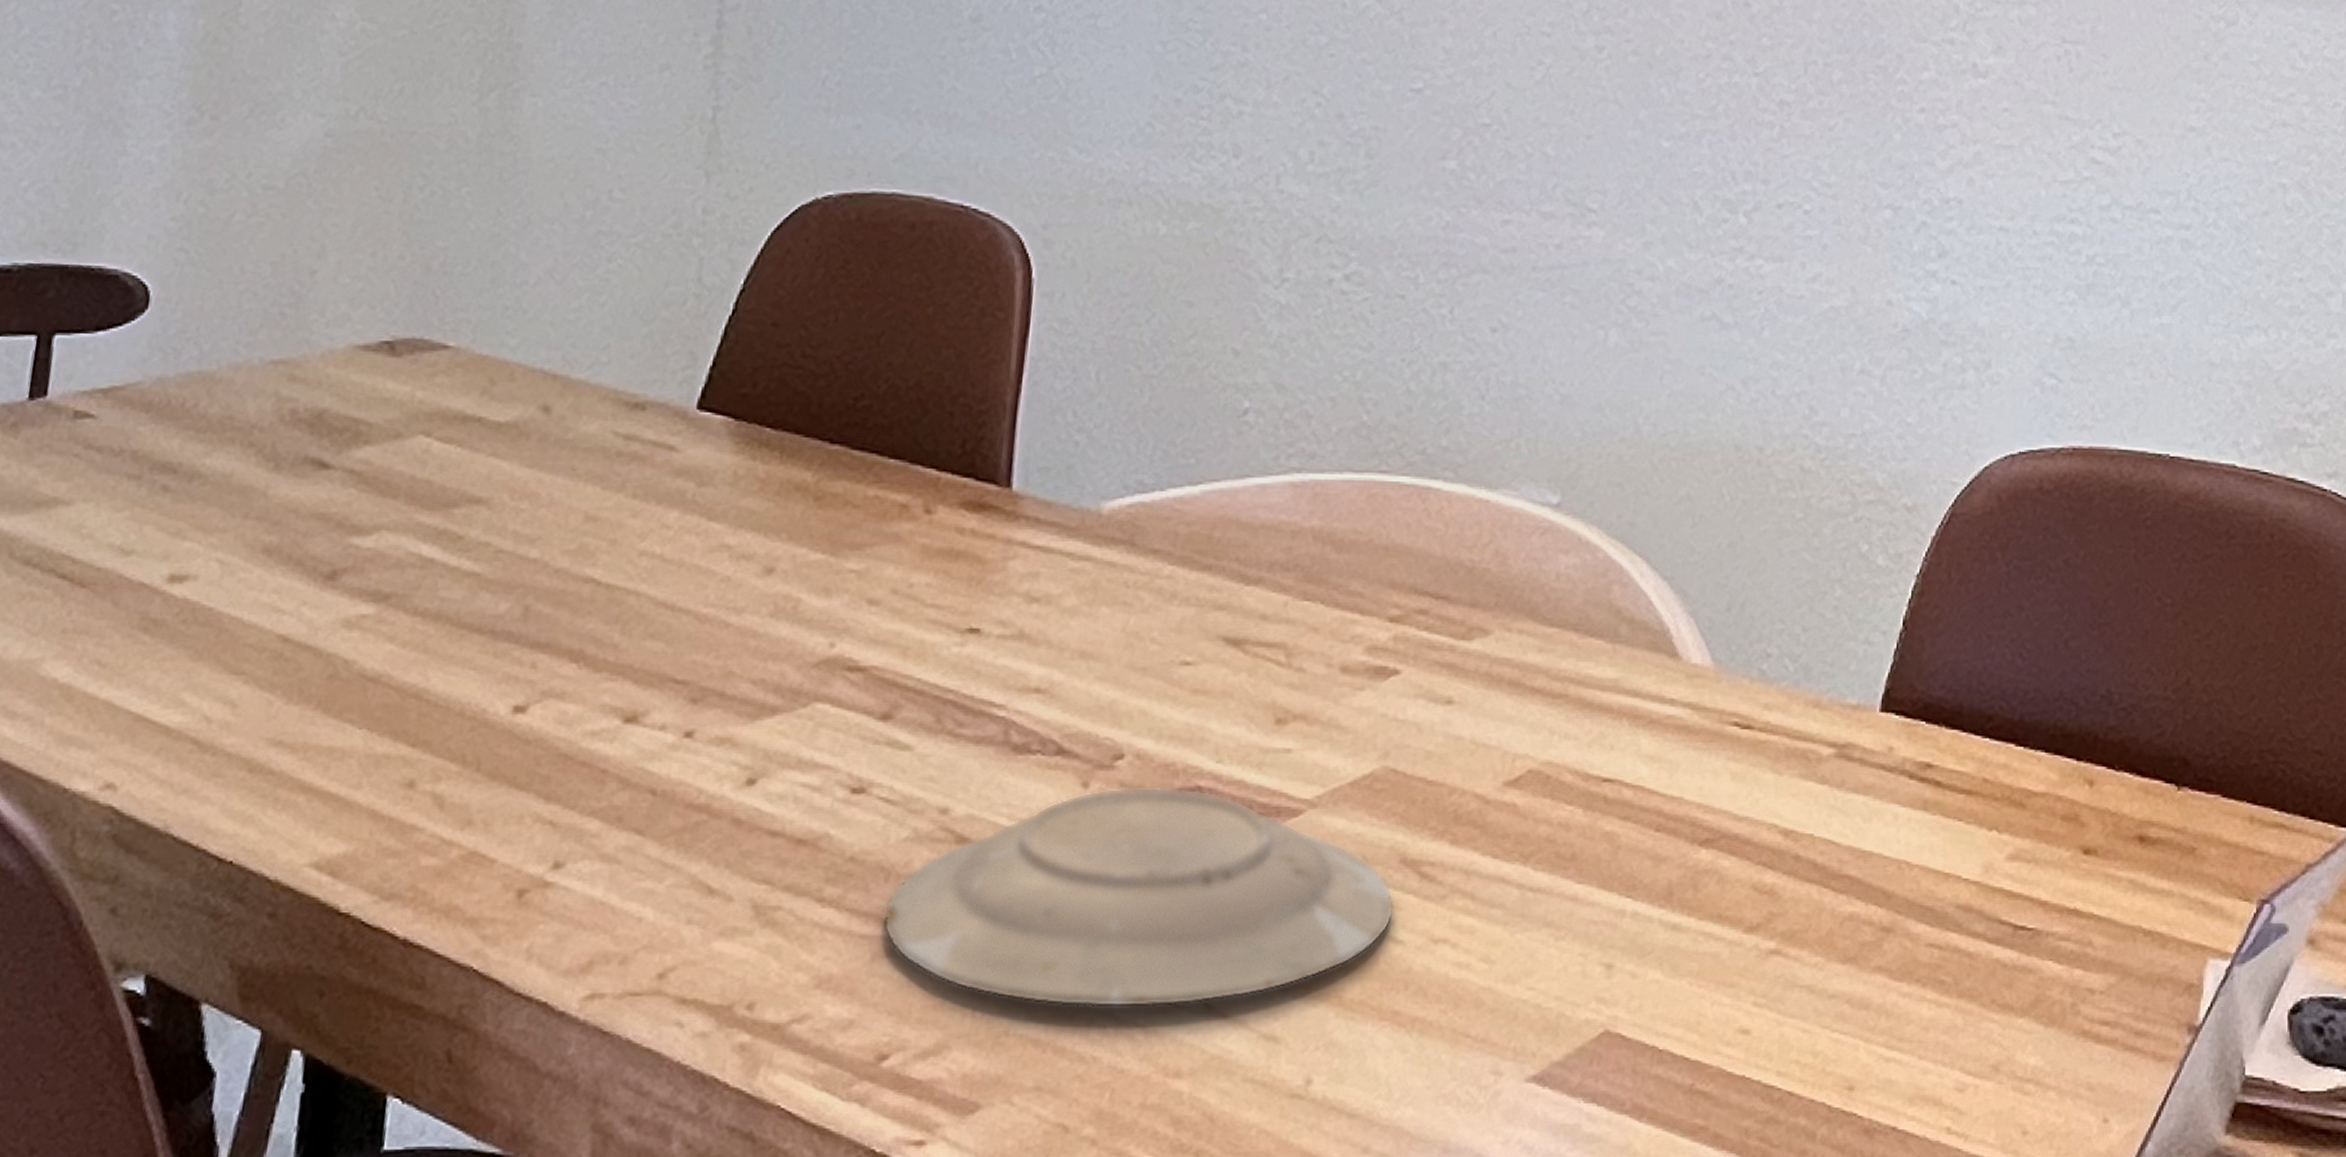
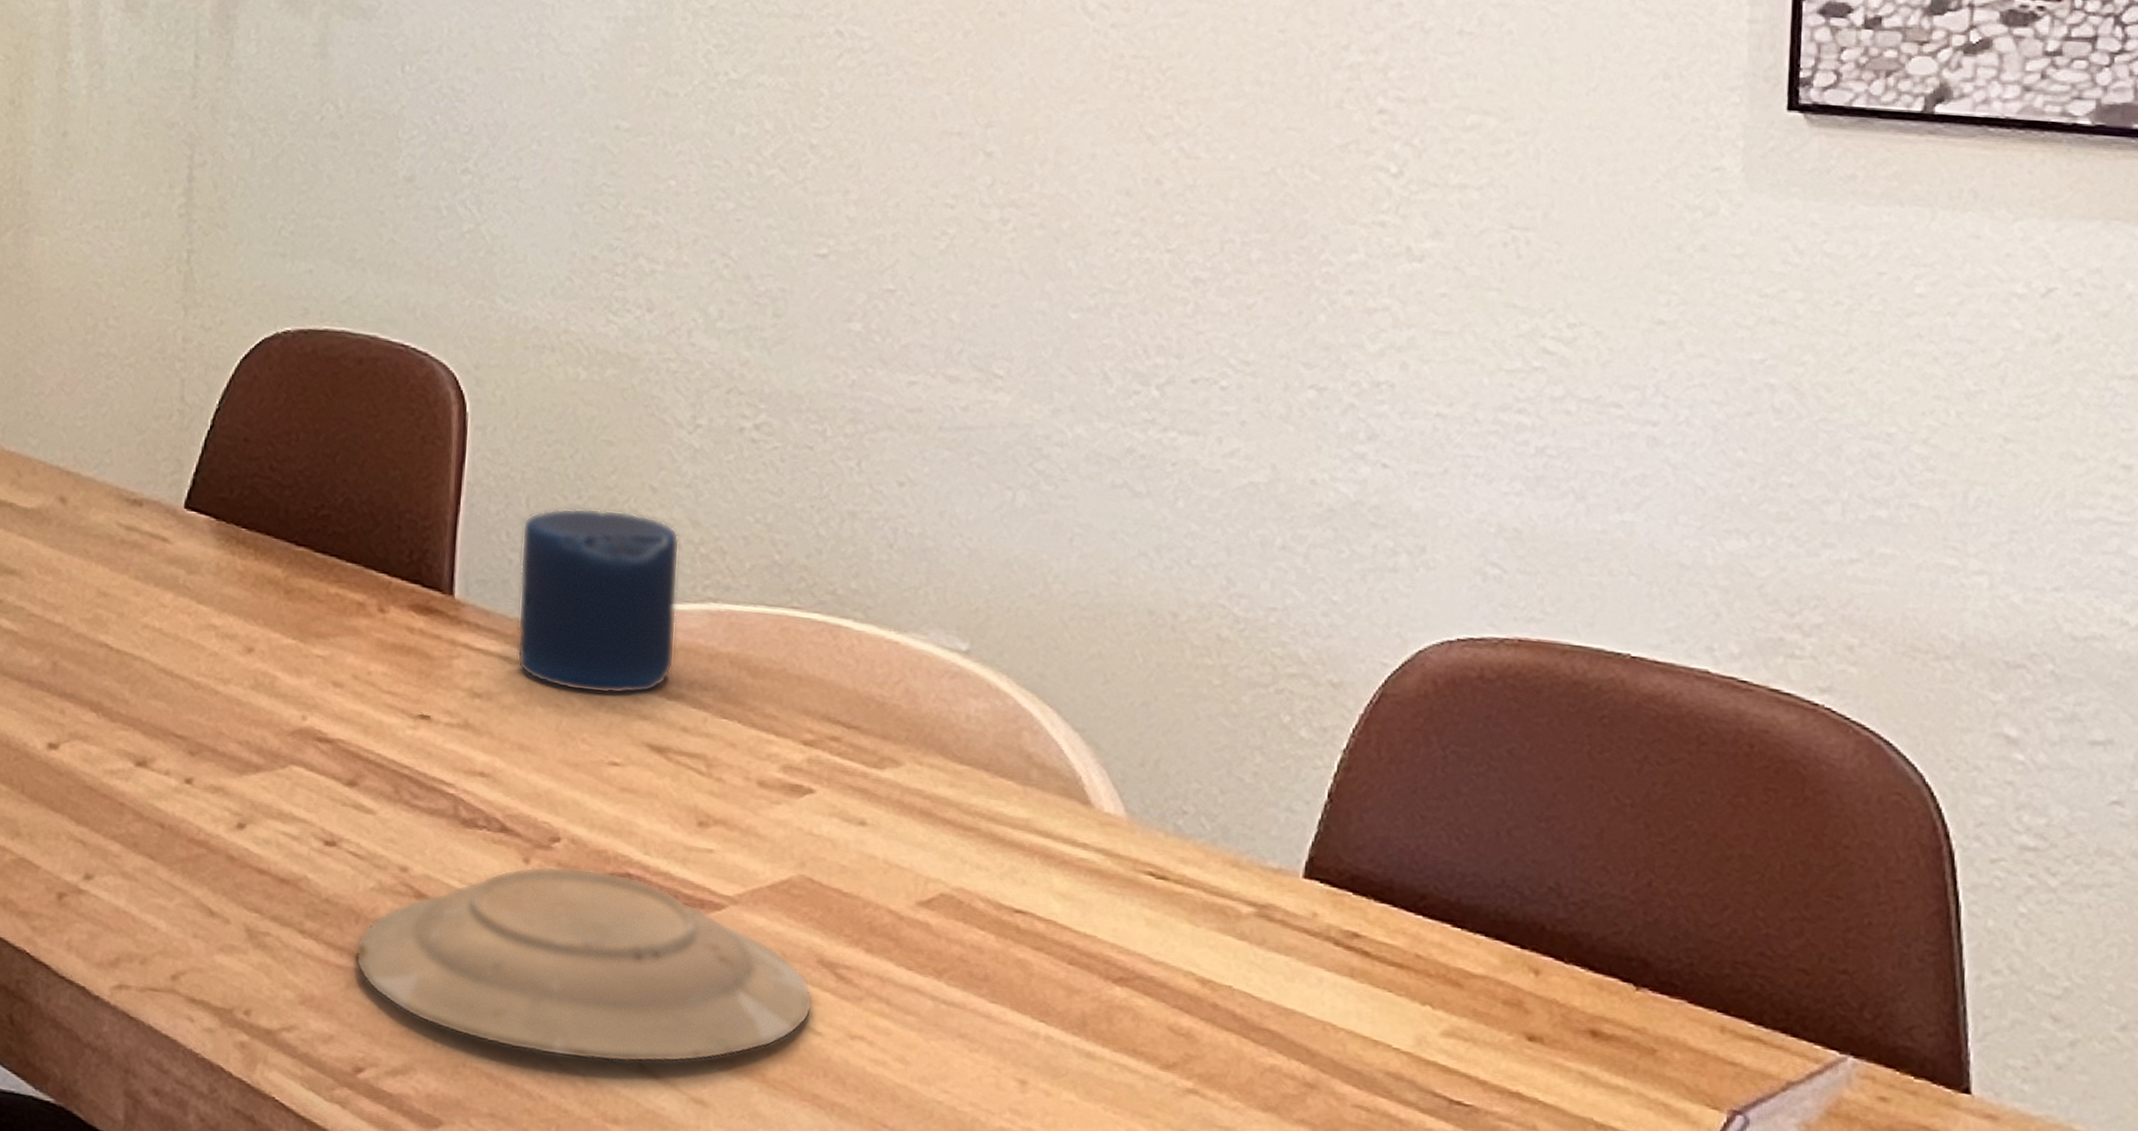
candle: none [1081,377,1263,585] -> present [517,508,680,695]

